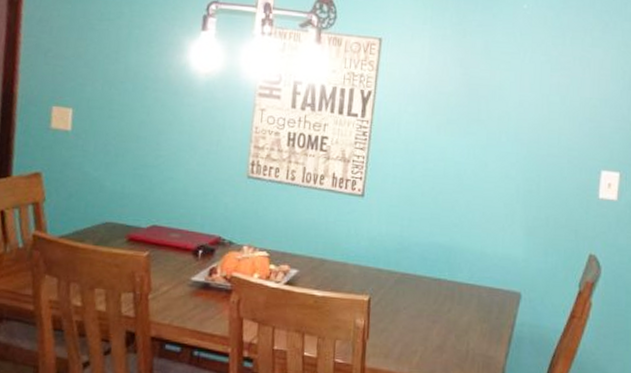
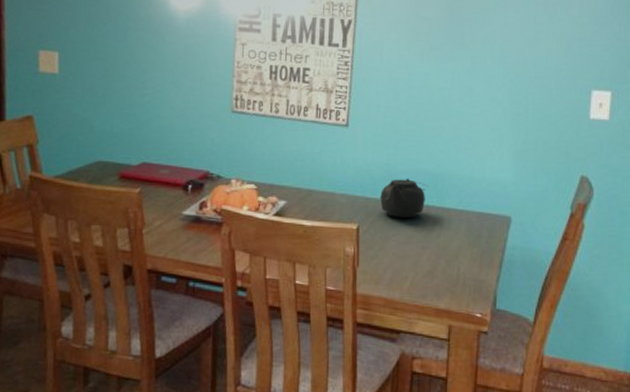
teapot: none [392,250,441,291] -> present [380,178,428,218]

